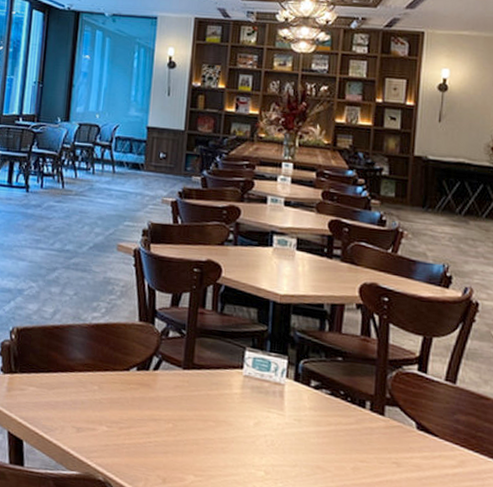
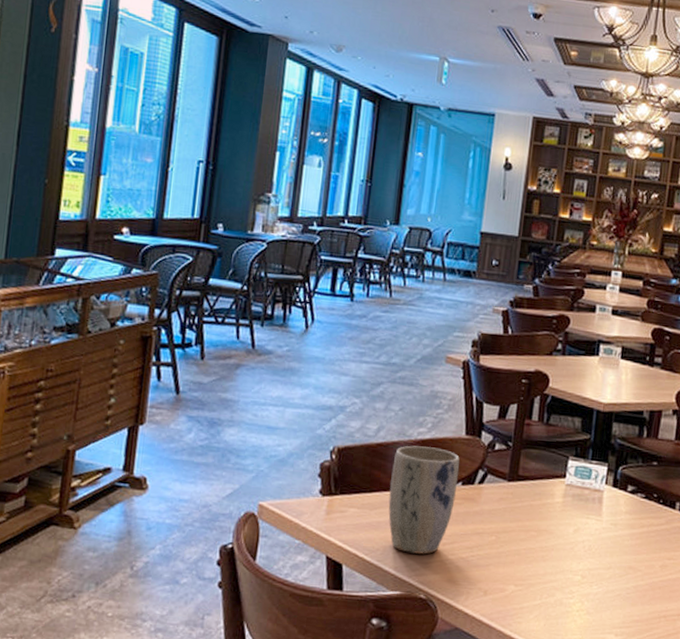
plant pot: none [65,329,134,437] -> present [388,445,460,554]

